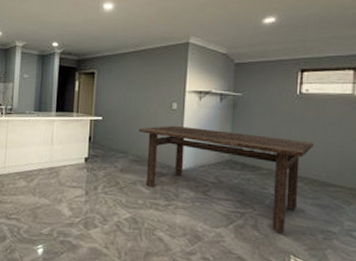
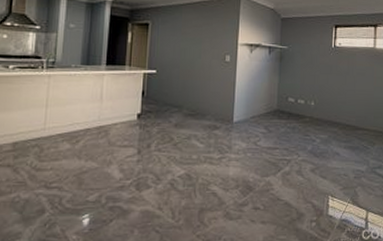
dining table: present [139,125,314,233] -> none [193,77,346,175]

